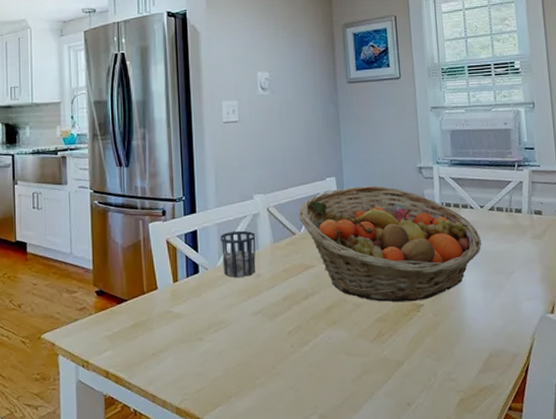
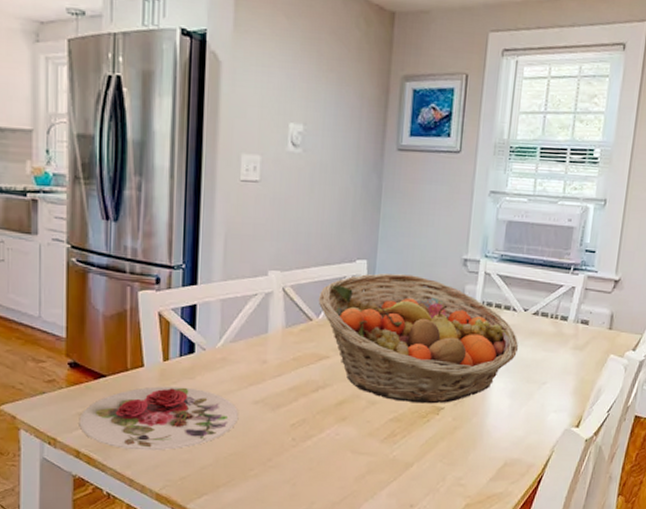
plate: none [106,305,242,367] -> present [79,386,239,451]
cup: present [220,230,256,278] -> none [223,309,266,362]

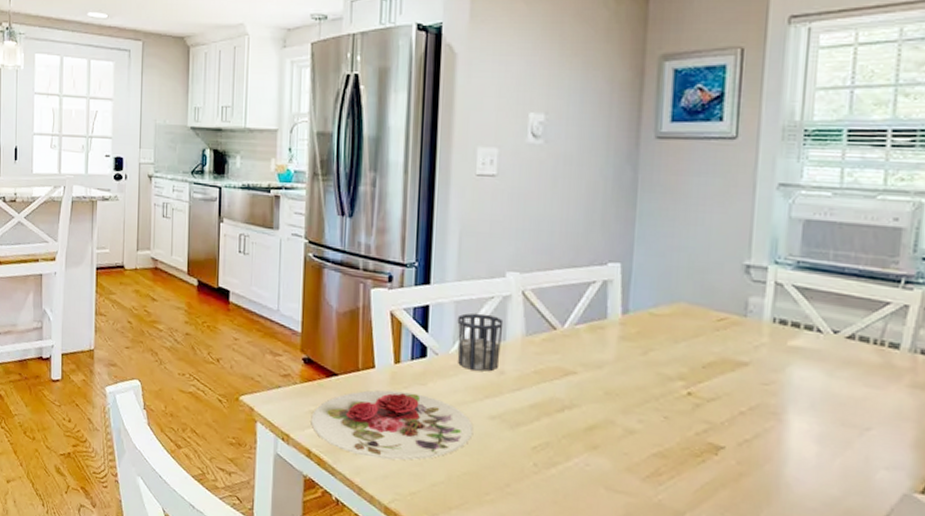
cup: none [223,309,266,362] -> present [457,313,504,372]
fruit basket: present [318,273,519,404] -> none [563,279,828,442]

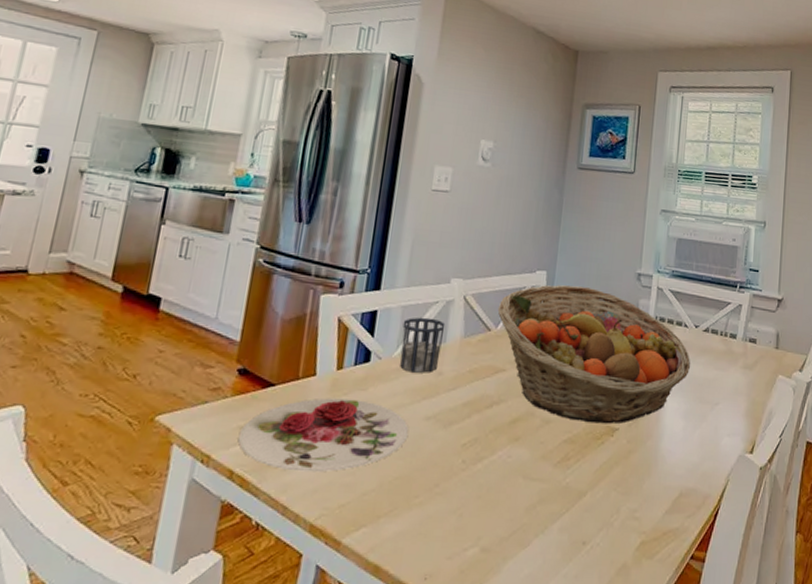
fruit basket: none [563,279,828,442] -> present [497,285,691,424]

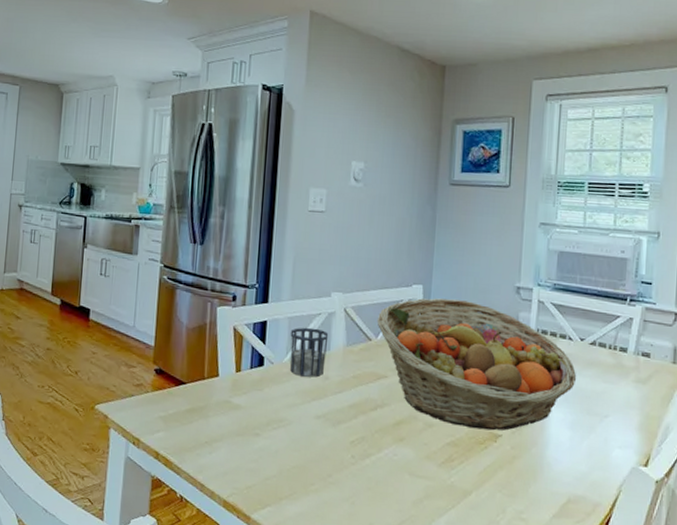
plate: present [237,398,409,473] -> none [160,396,302,458]

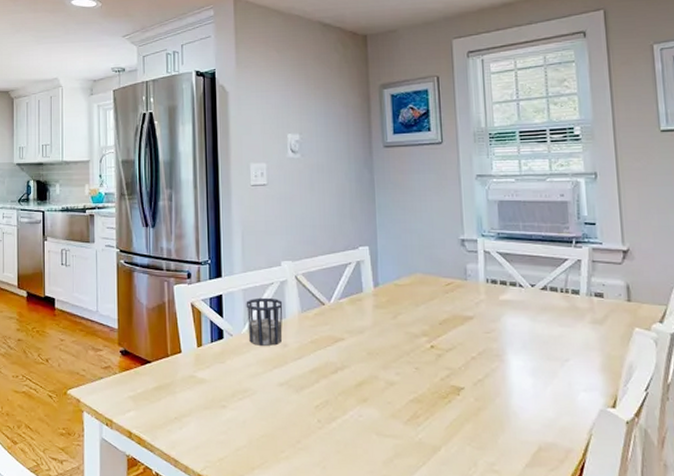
fruit basket: present [377,298,577,431] -> none [328,258,533,384]

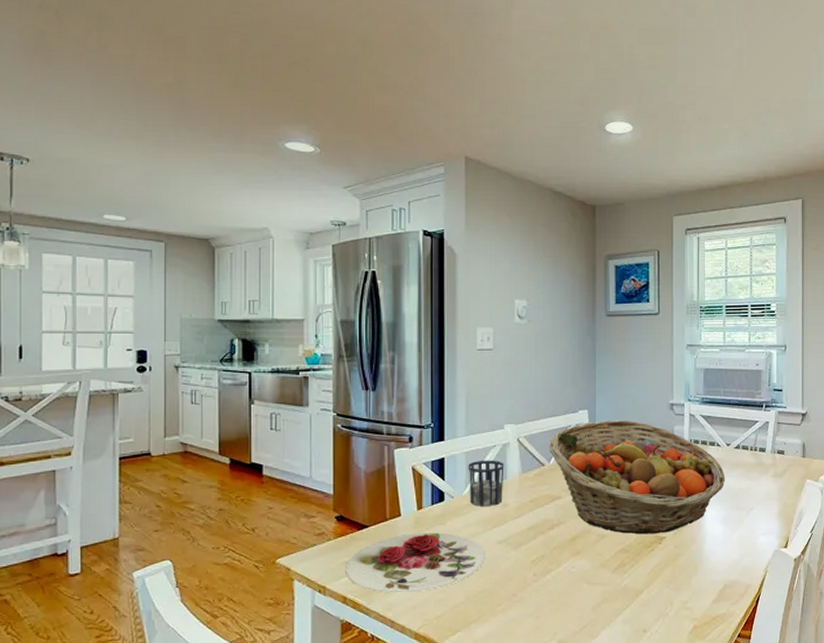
plate: none [130,371,267,432] -> present [345,532,485,593]
fruit basket: none [328,258,533,384] -> present [548,420,726,535]

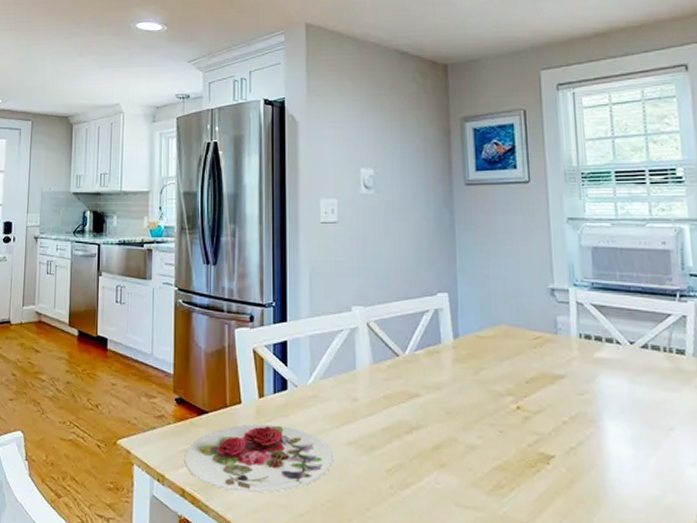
cup: present [468,460,504,506] -> none [312,345,353,400]
fruit basket: present [548,420,726,535] -> none [402,306,632,451]

